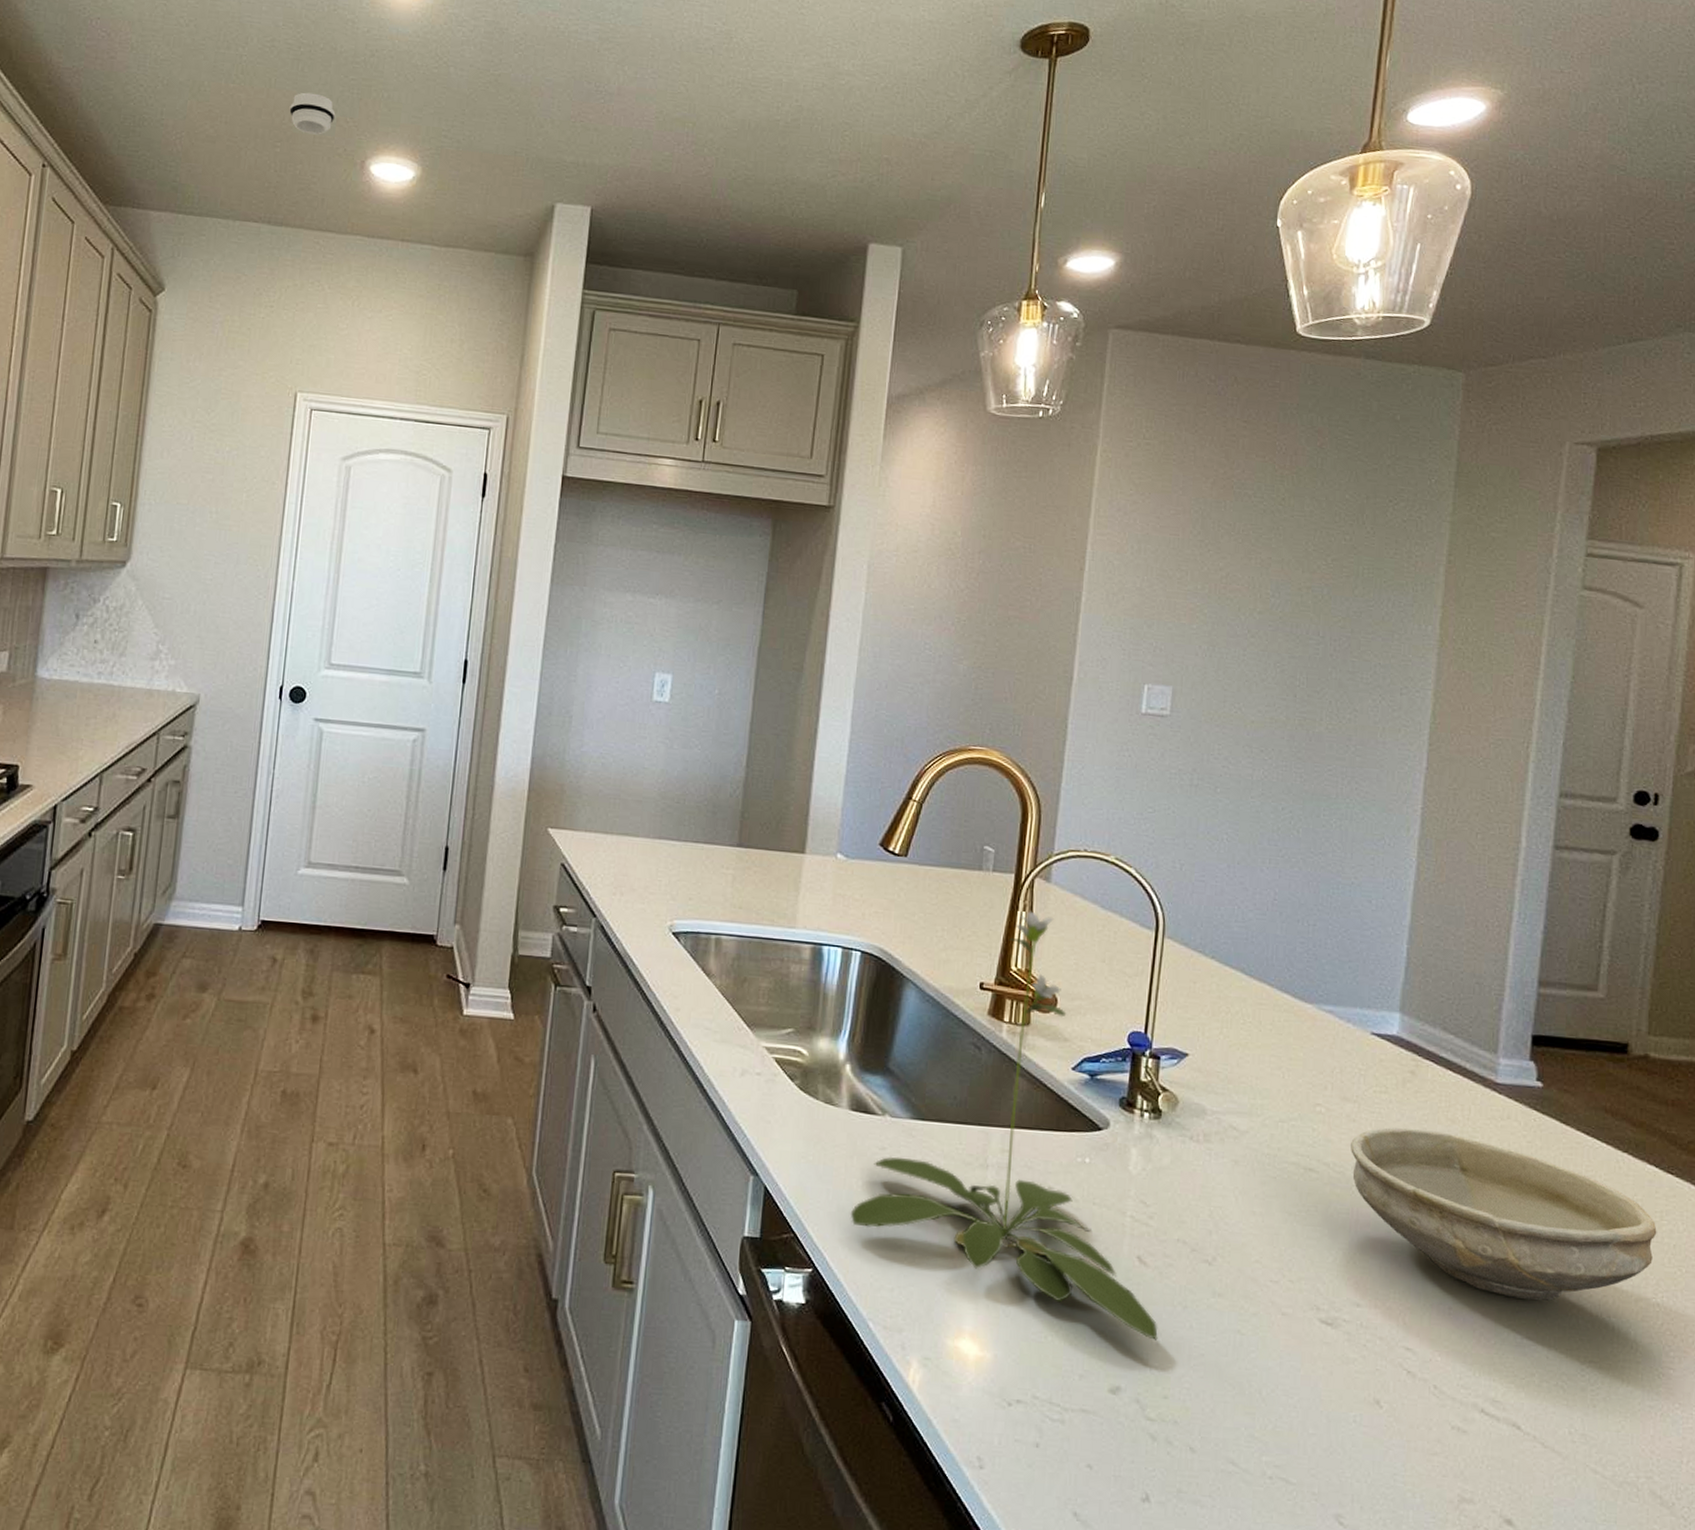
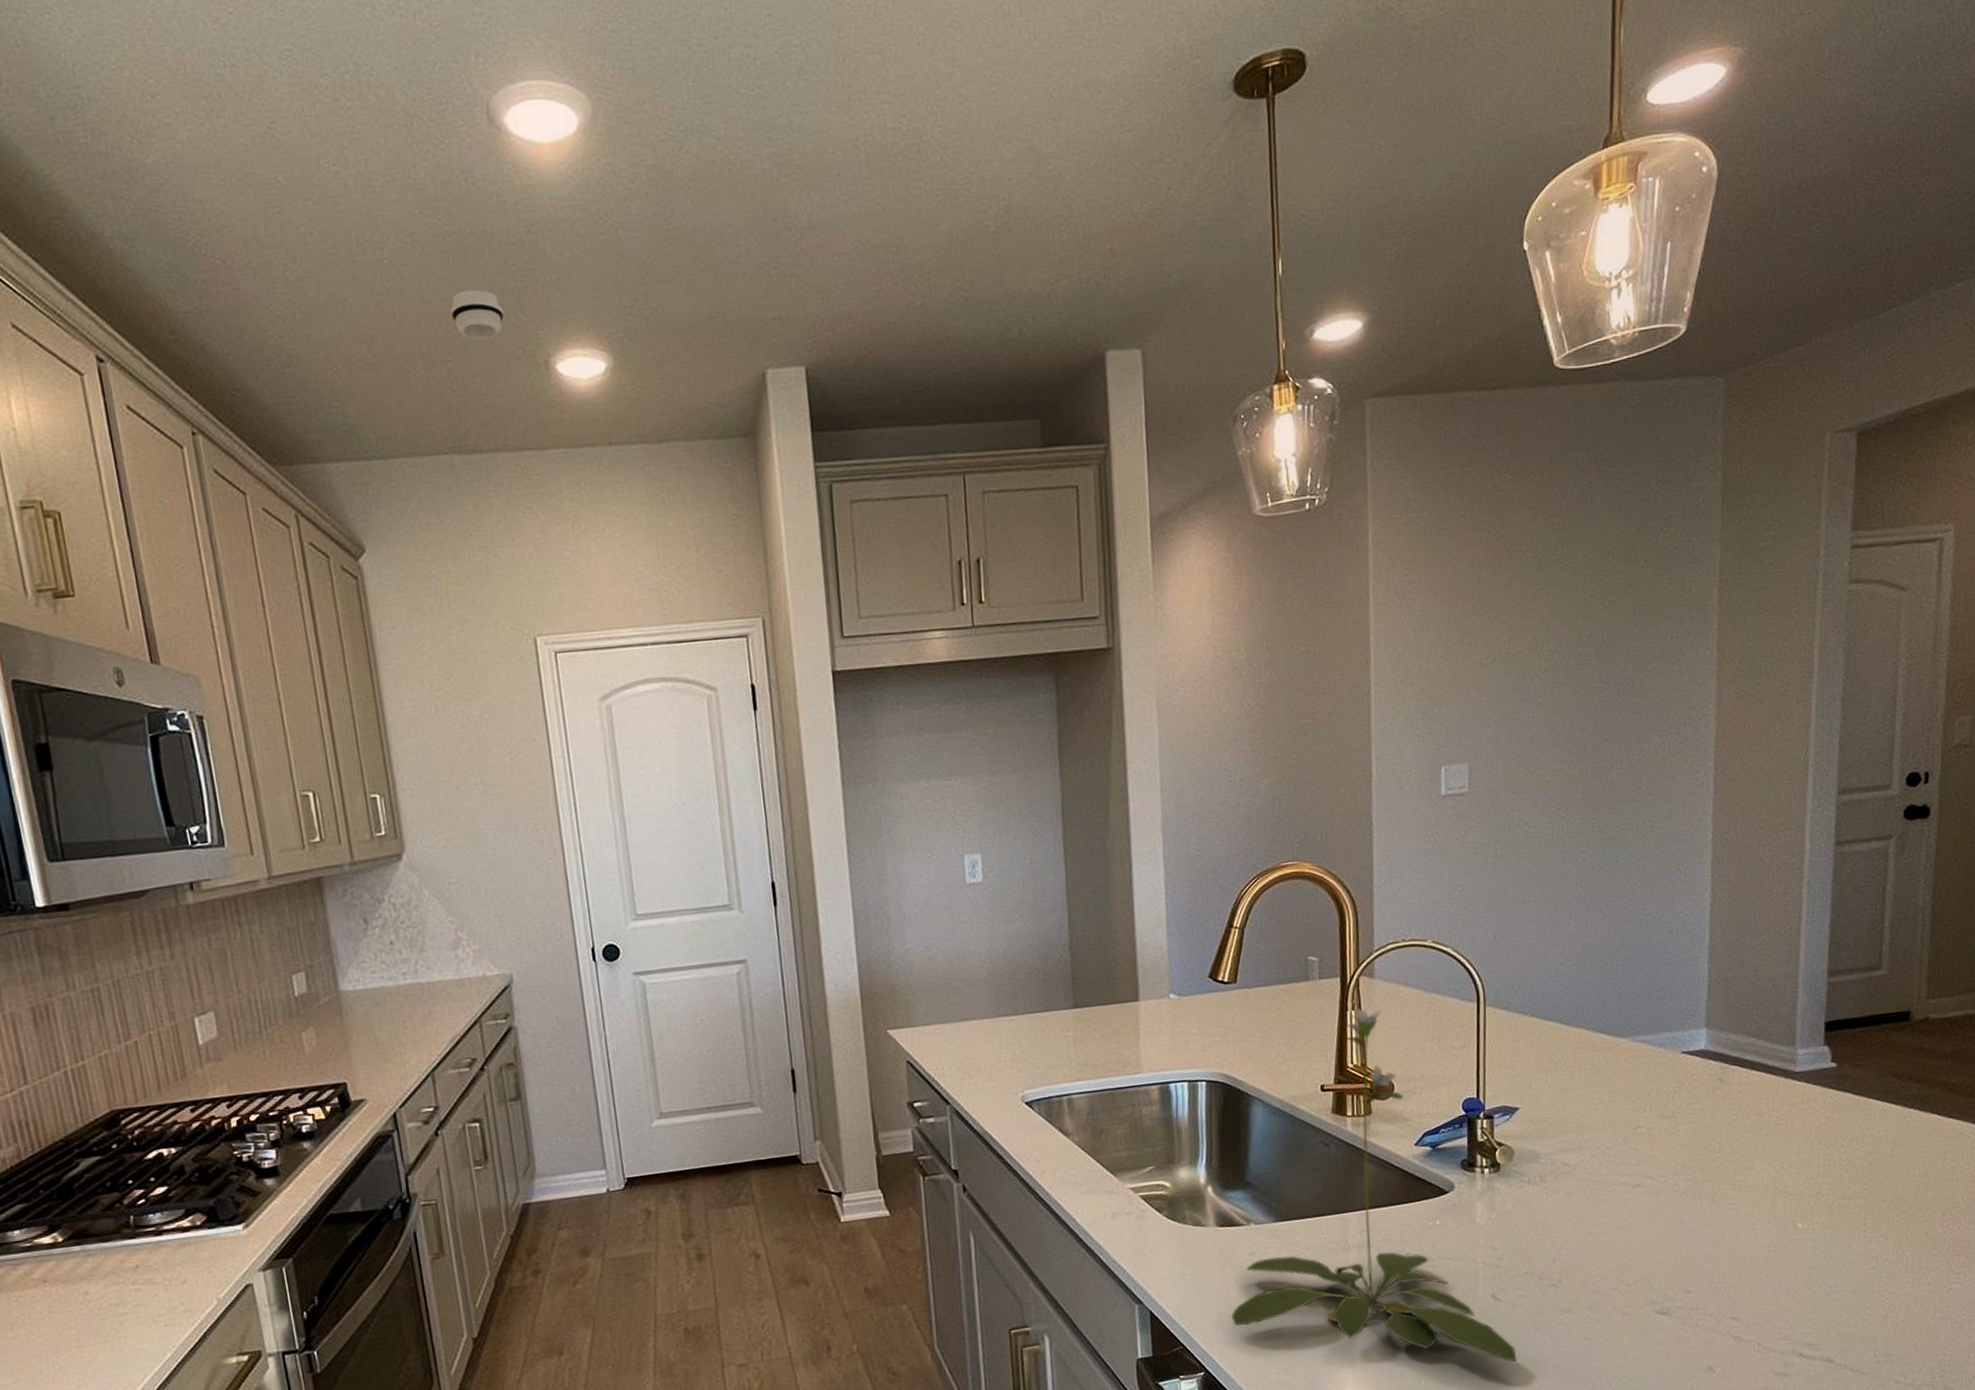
bowl: present [1351,1127,1657,1302] -> none [1671,1126,1942,1255]

